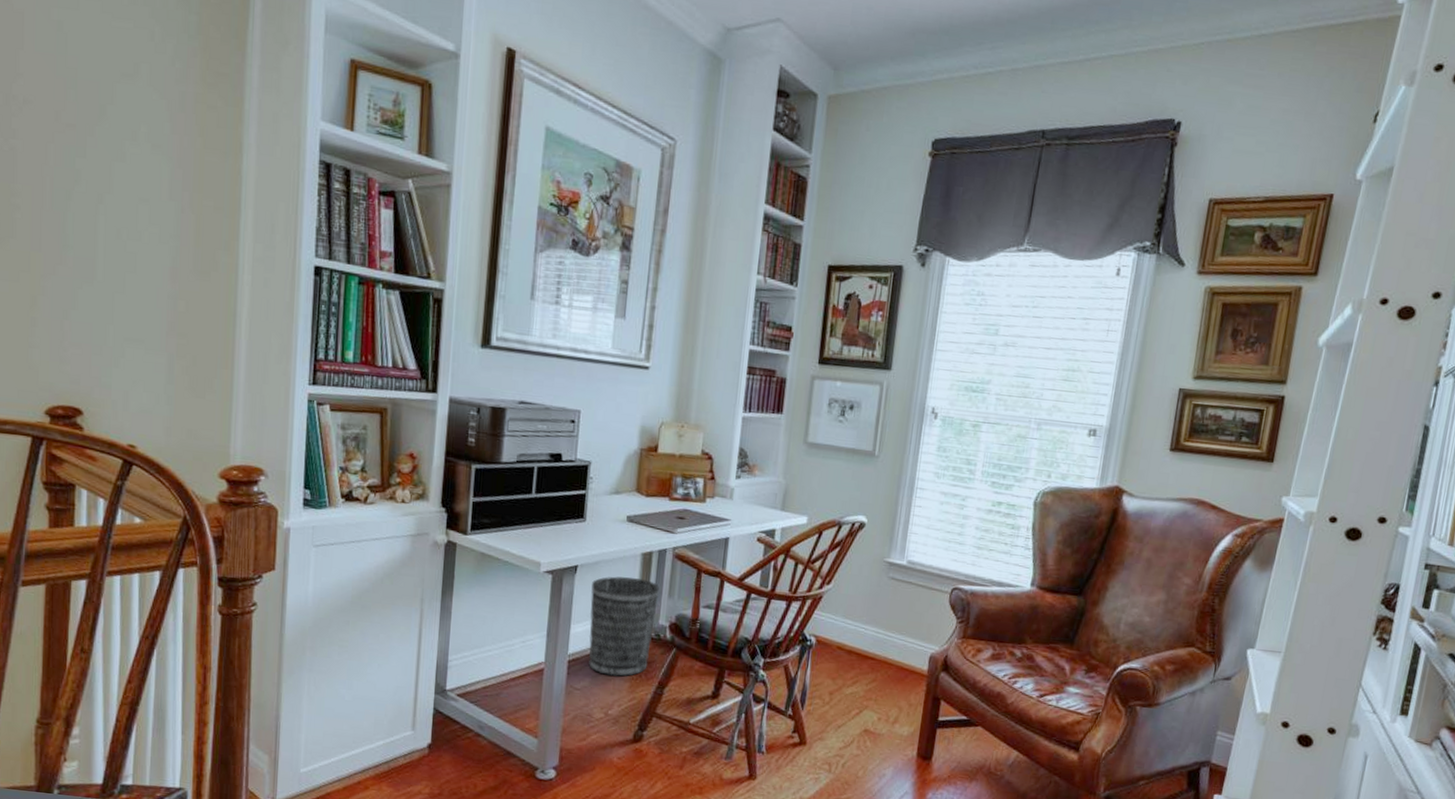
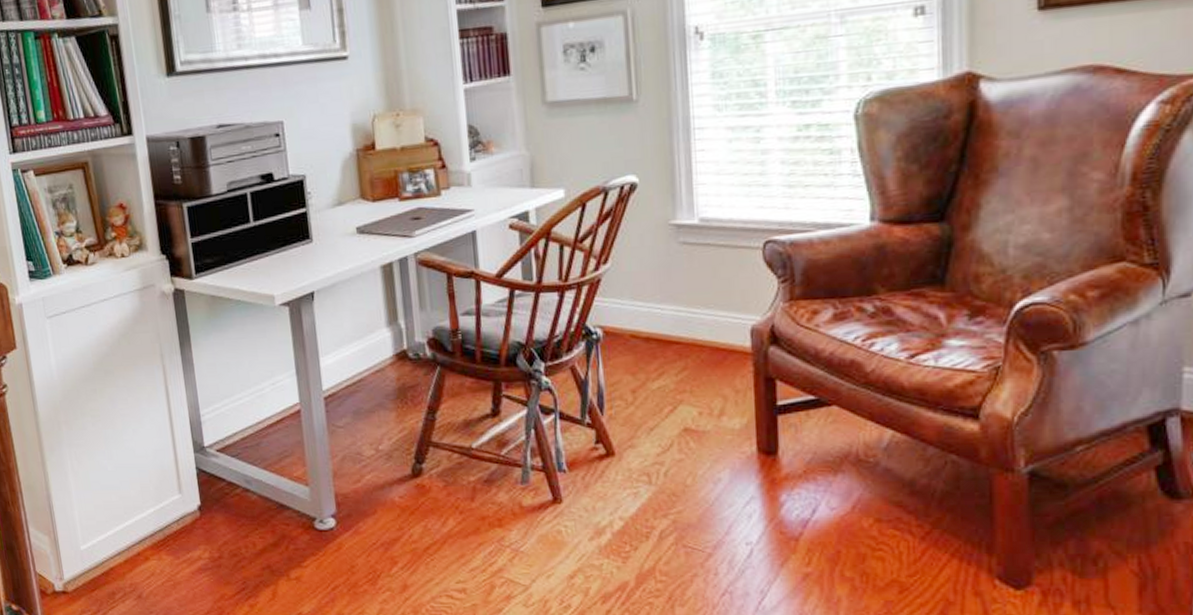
wastebasket: present [589,576,659,677] -> none [333,294,412,408]

